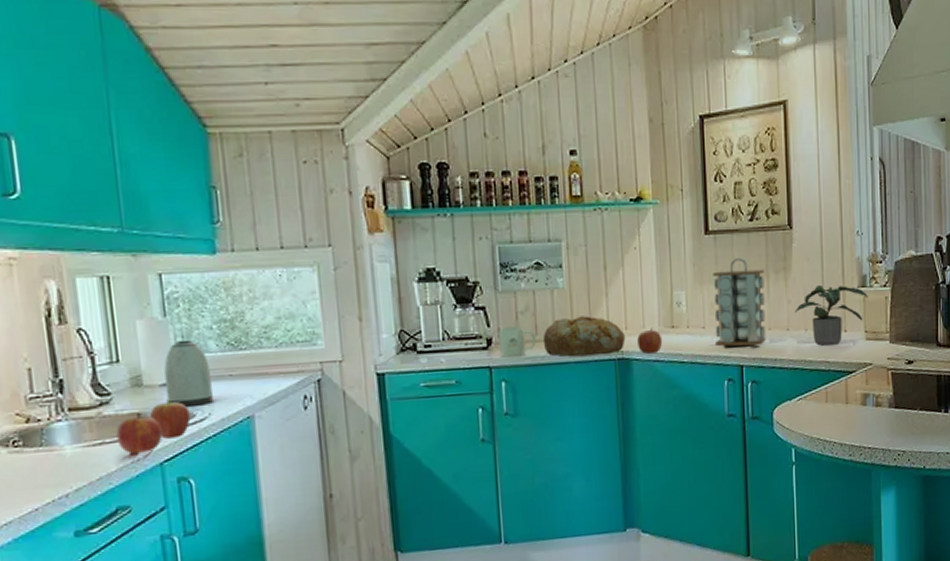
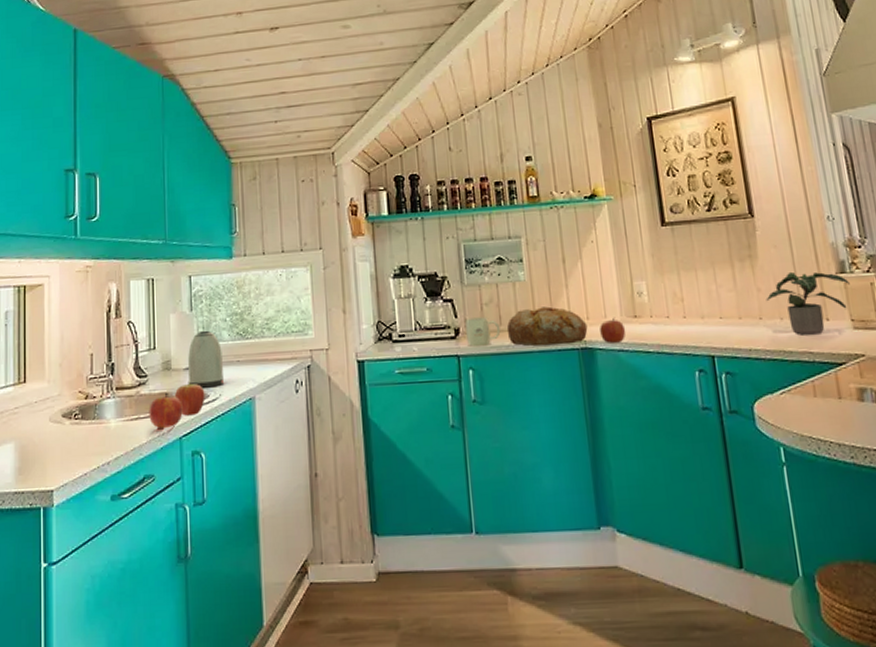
spice rack: present [713,257,766,348] -> none [673,246,737,338]

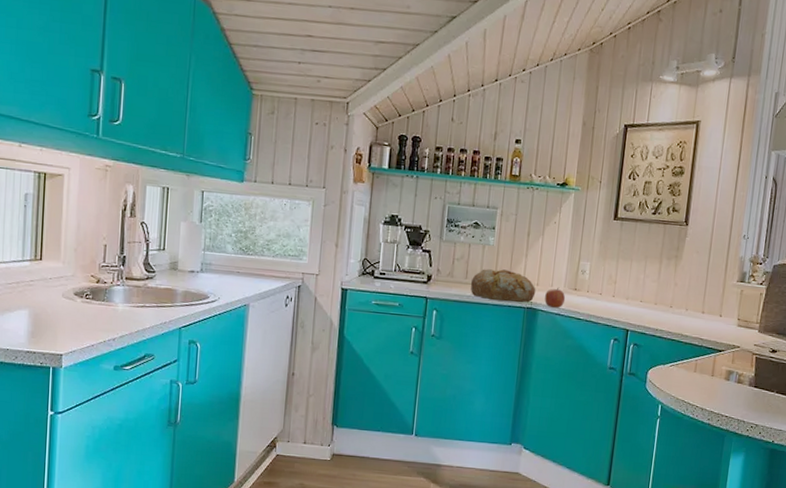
fruit: present [149,393,183,428] -> none [153,289,185,318]
fruit: present [174,381,205,416] -> none [178,282,206,312]
kettle: present [188,330,225,388] -> none [192,241,225,291]
mug: present [465,317,501,348] -> none [436,268,466,294]
potted plant: present [766,271,850,337] -> none [679,274,745,327]

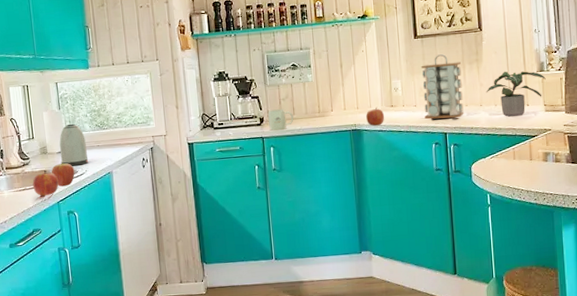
fruit: none [153,289,185,318] -> present [32,171,59,196]
fruit: none [178,282,206,312] -> present [51,161,75,187]
kettle: none [192,241,225,291] -> present [59,123,89,166]
mug: none [436,268,466,294] -> present [268,109,294,132]
bread: present [470,269,536,303] -> none [298,100,357,130]
spice rack: none [608,242,659,316] -> present [421,53,464,120]
potted plant: none [679,274,745,327] -> present [486,71,546,117]

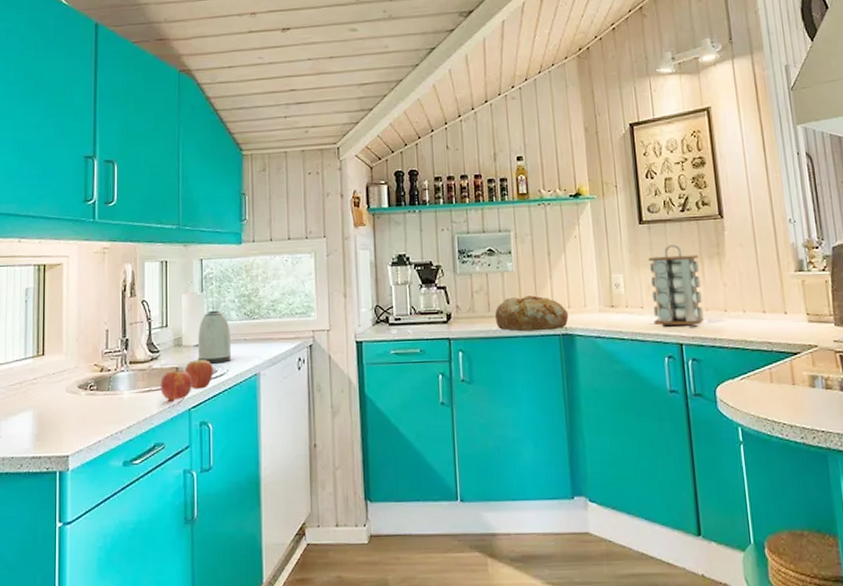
mug: present [268,109,294,132] -> none [457,303,489,332]
bread: none [298,100,357,130] -> present [494,295,569,332]
fruit: present [366,107,385,127] -> none [580,306,604,332]
potted plant: present [486,71,546,117] -> none [731,268,807,328]

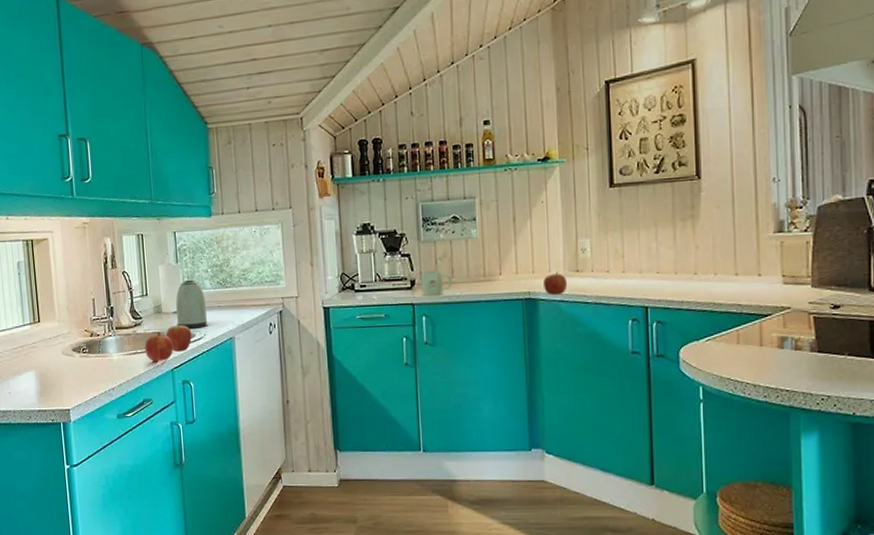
mug: none [457,303,489,332] -> present [421,270,453,297]
bread: present [494,295,569,332] -> none [458,261,532,297]
fruit: none [580,306,604,332] -> present [544,271,568,296]
spice rack: present [648,243,704,327] -> none [617,206,672,290]

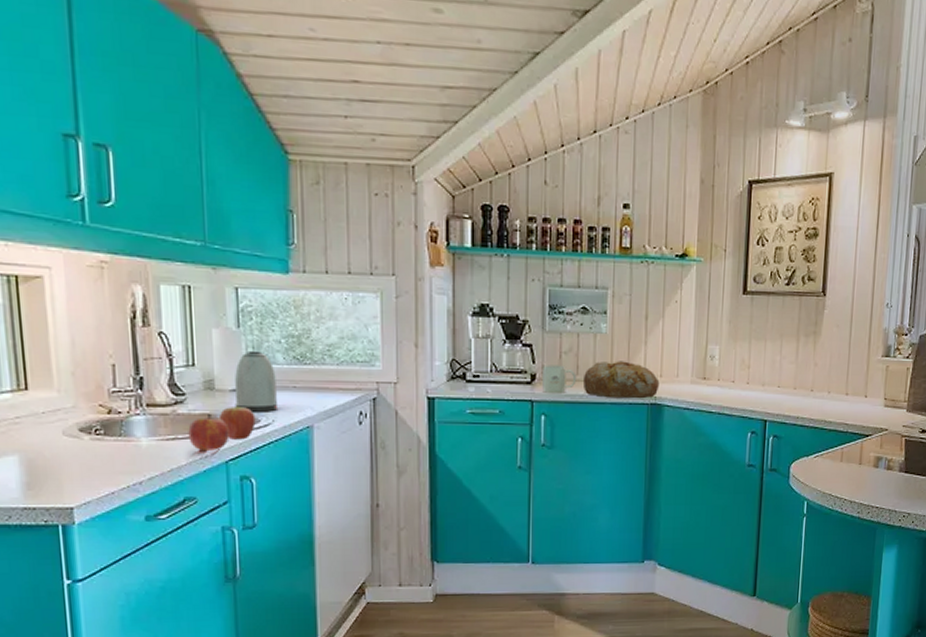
bread: none [458,261,532,297] -> present [582,361,660,399]
fruit: present [544,271,568,296] -> none [670,377,694,403]

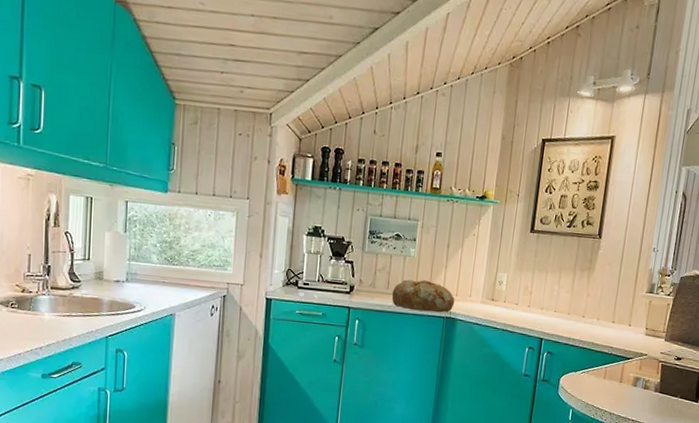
fruit: present [188,414,230,450] -> none [80,299,111,327]
fruit: present [218,404,256,440] -> none [104,292,132,321]
kettle: present [235,350,279,412] -> none [118,251,151,301]
mug: present [542,365,577,395] -> none [358,279,387,304]

